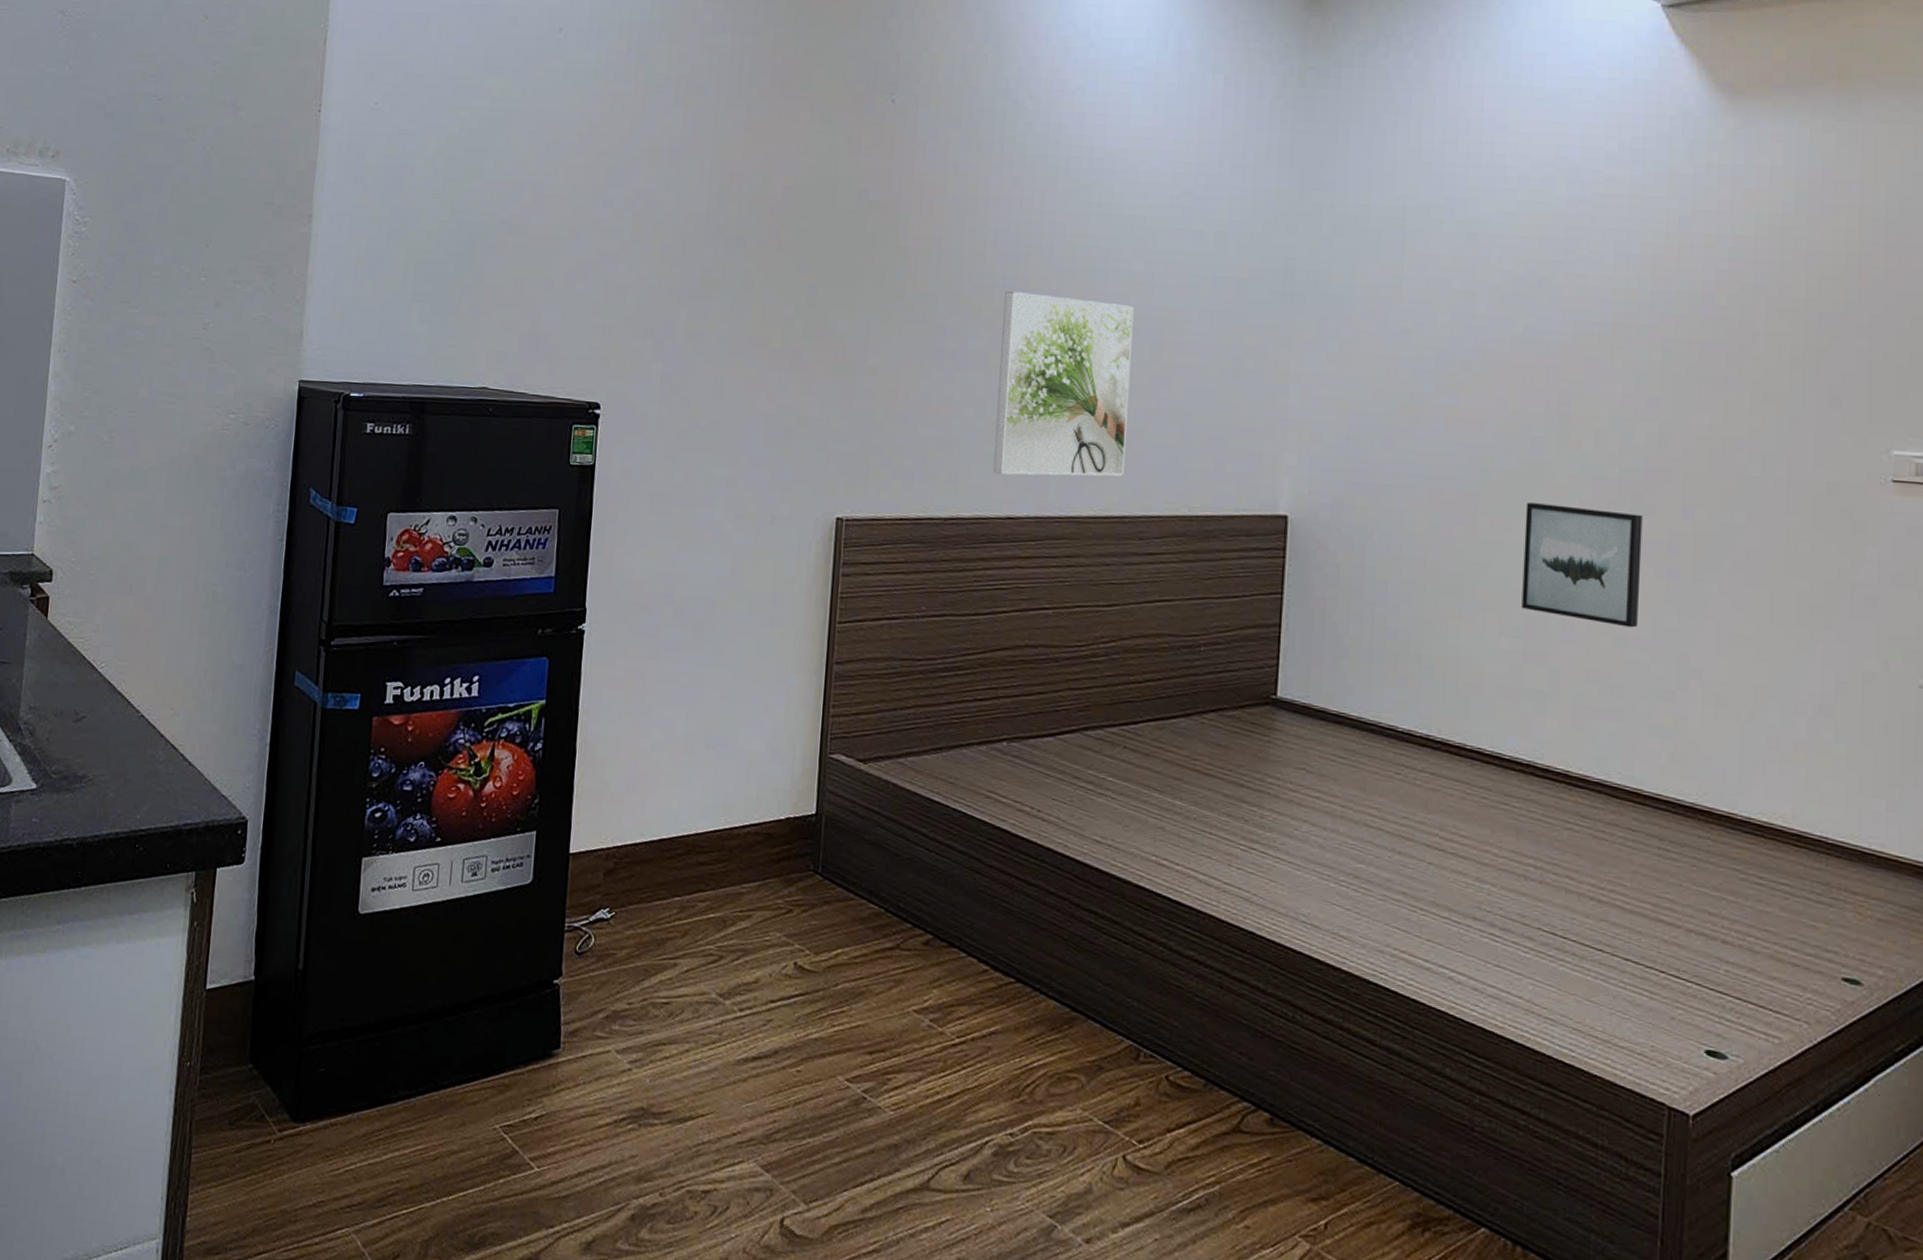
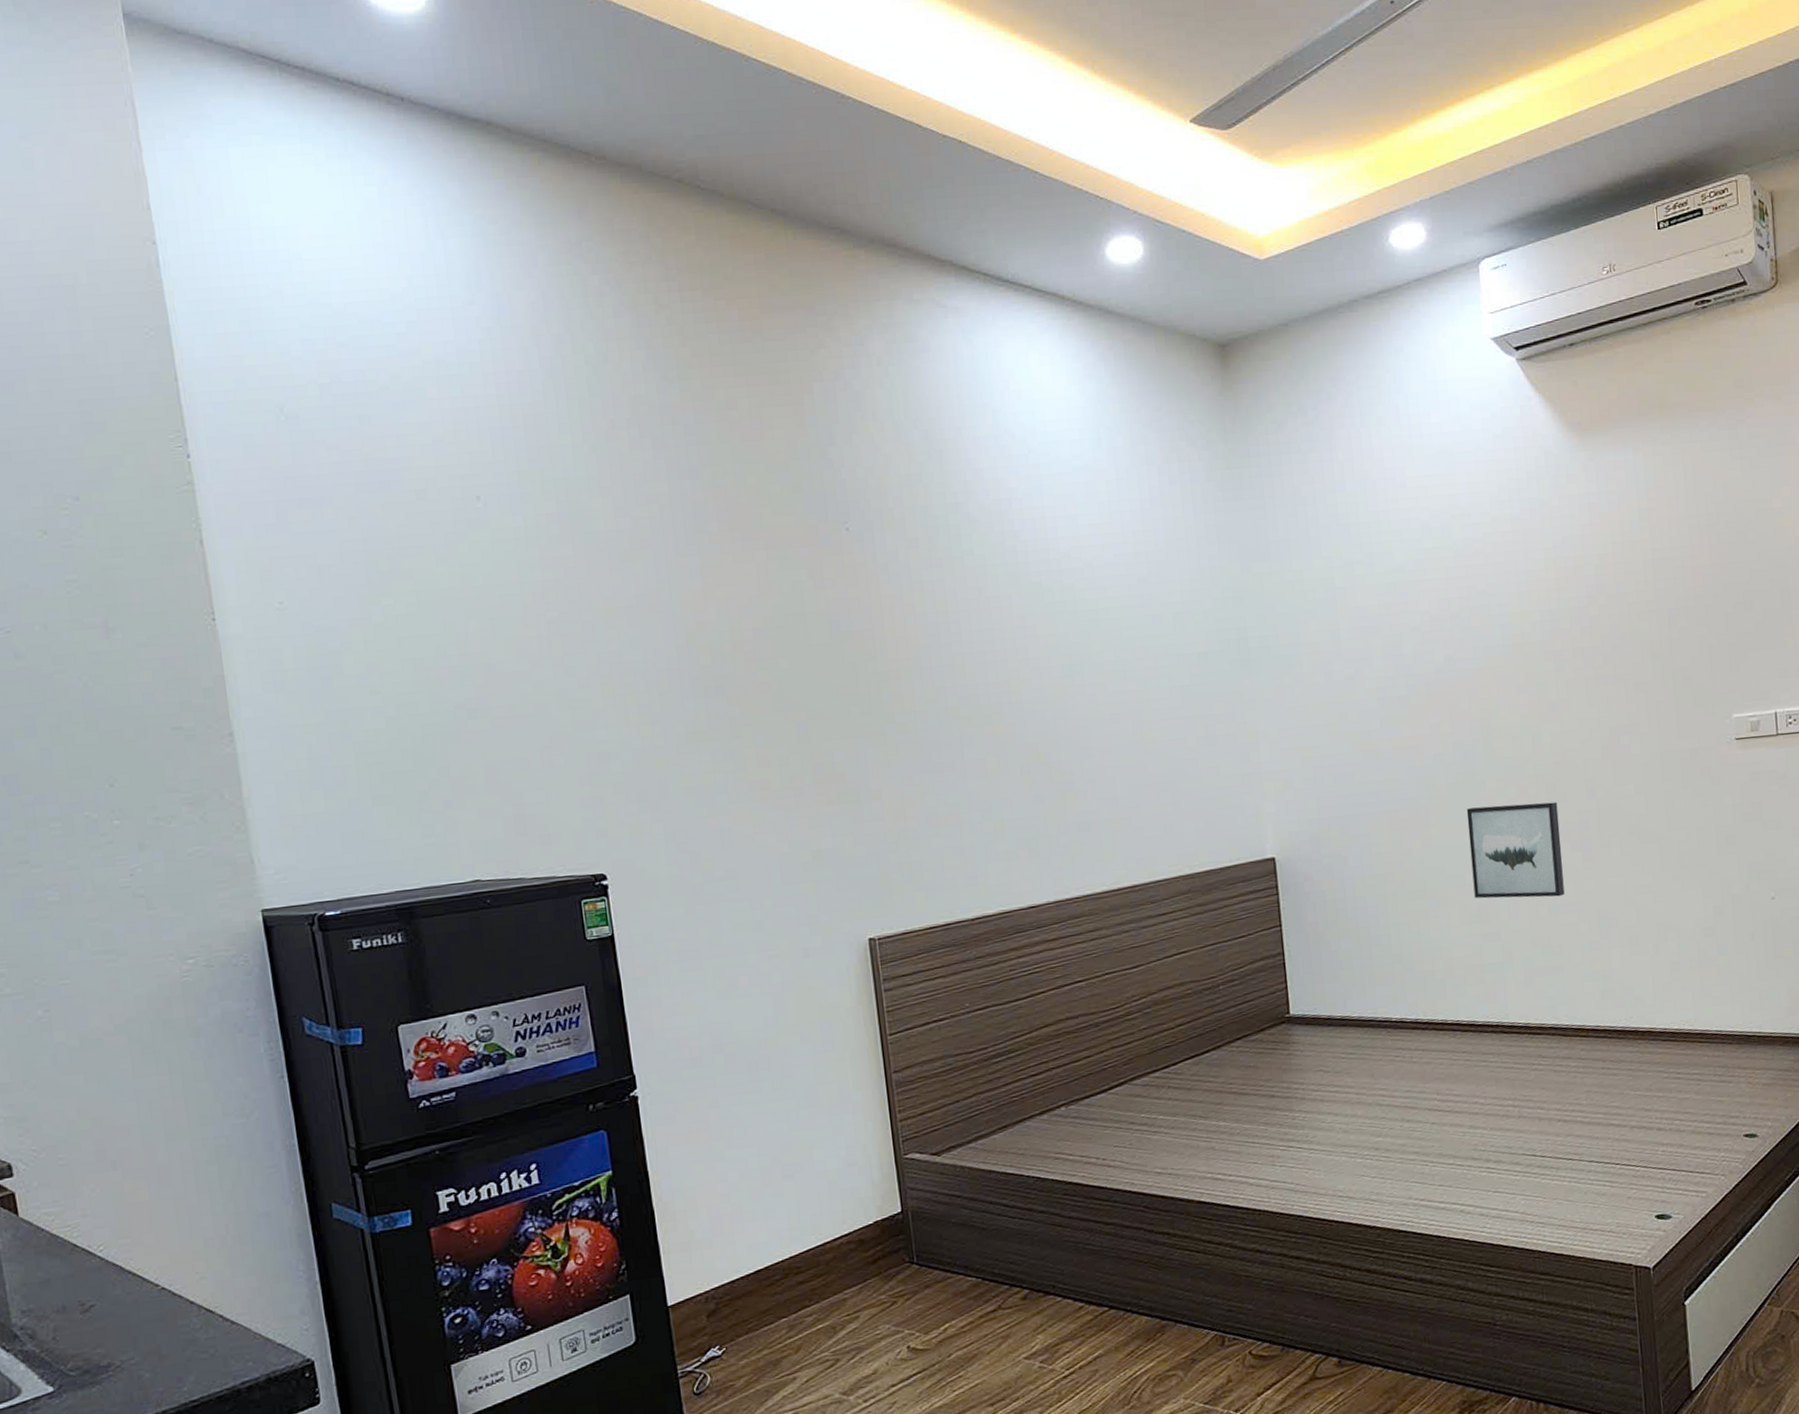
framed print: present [993,291,1134,476] -> none [990,693,1128,869]

